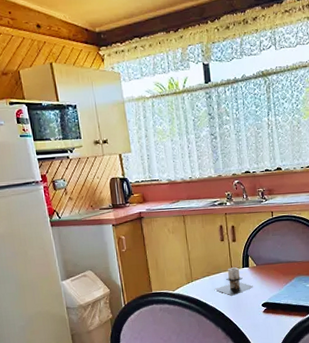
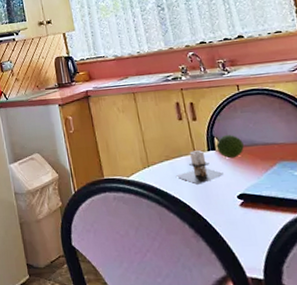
fruit: none [249,253,271,274] -> present [216,134,244,159]

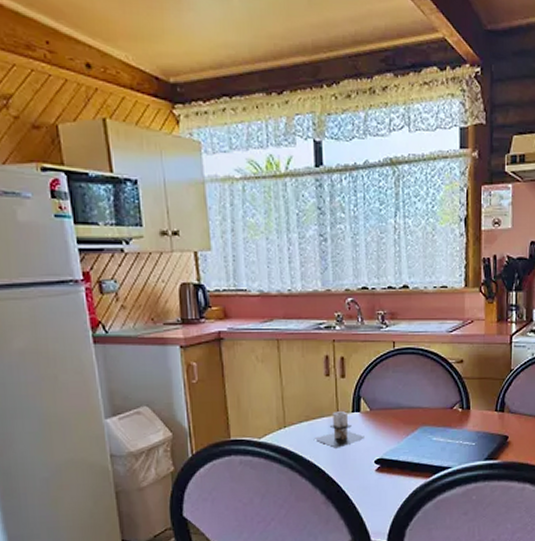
fruit: present [216,134,244,159] -> none [361,395,389,422]

